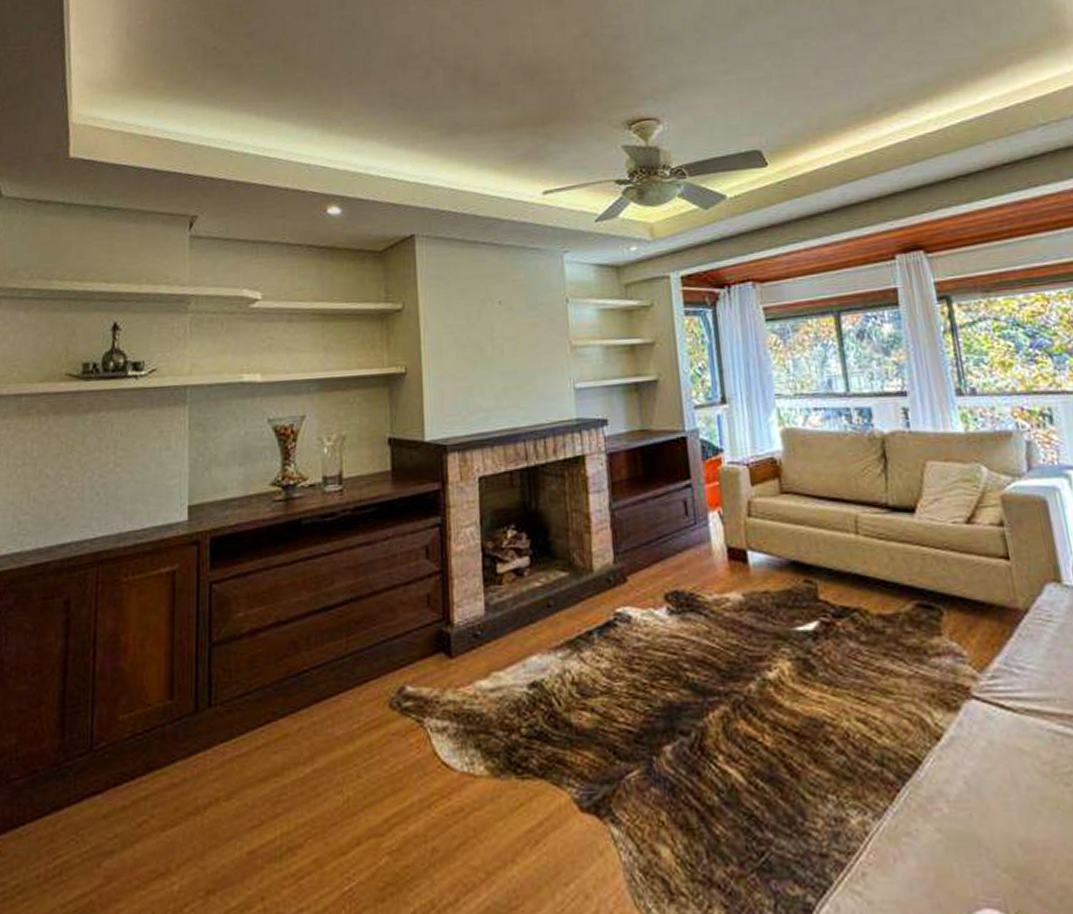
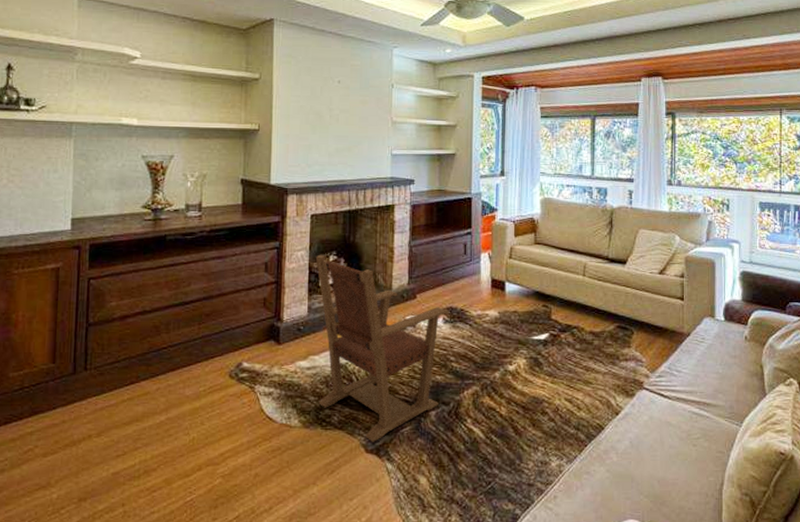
armchair: none [489,529,675,795] -> present [315,254,449,442]

